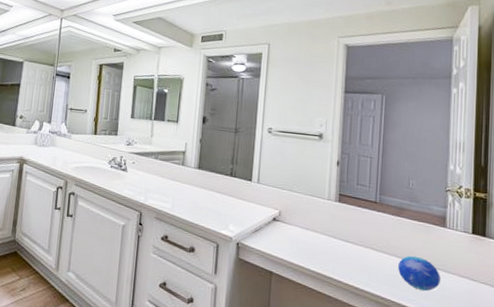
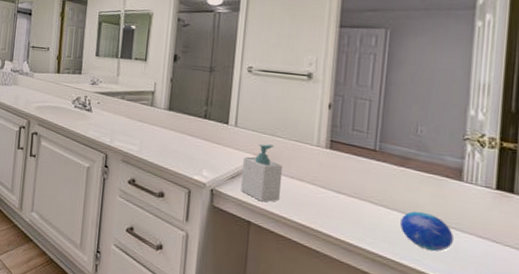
soap bottle: none [263,199,300,253] -> present [241,144,283,202]

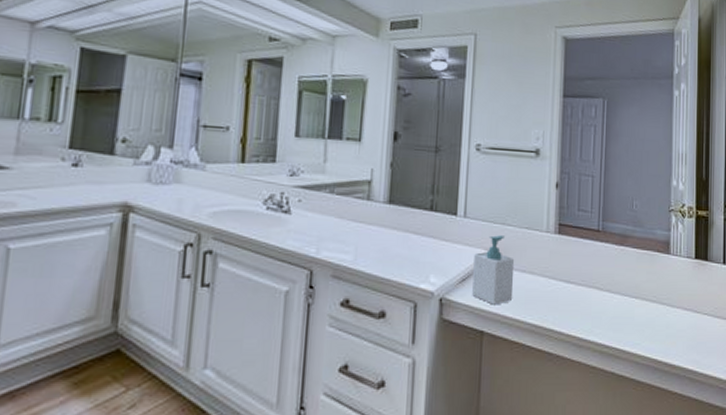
decorative orb: present [400,210,453,251] -> none [623,291,665,331]

